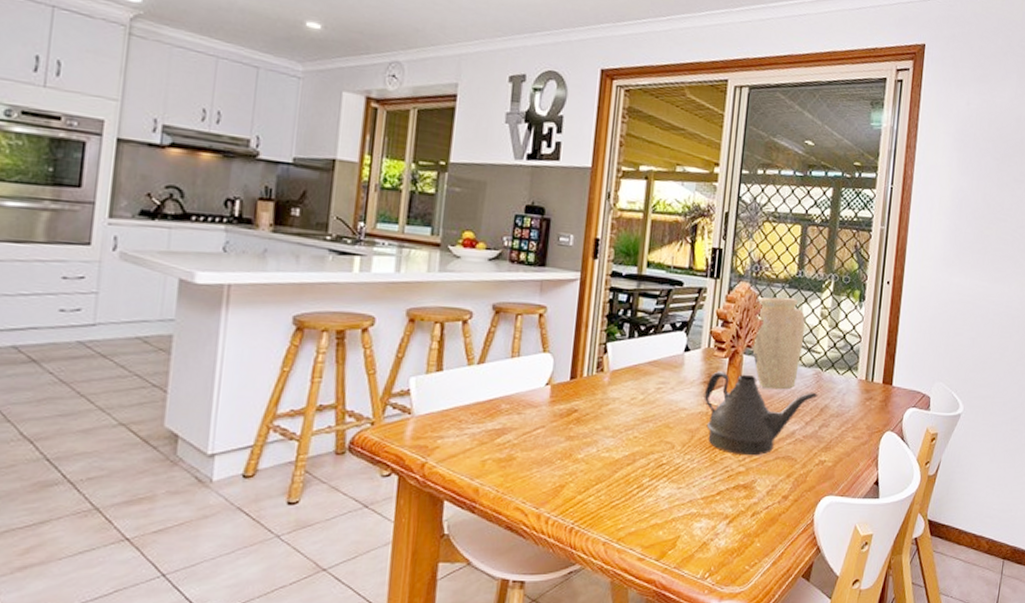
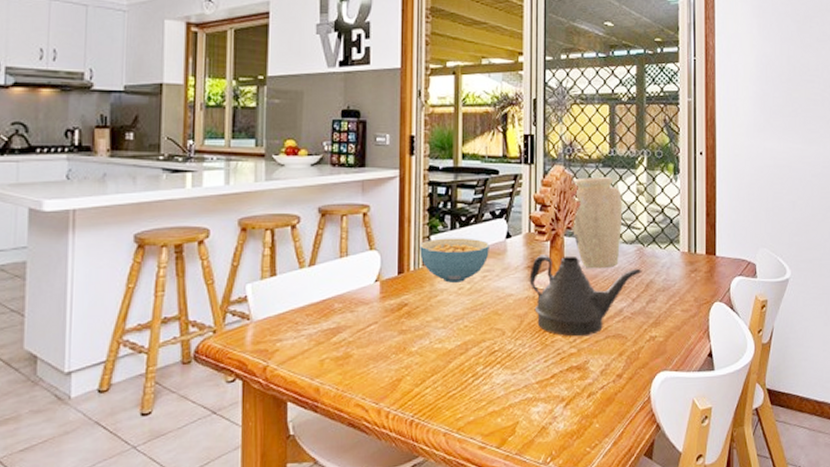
cereal bowl: none [594,346,667,393] -> present [420,238,489,283]

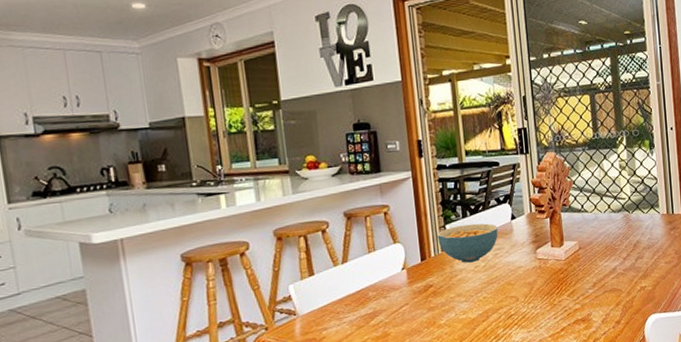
teapot: present [529,255,642,337] -> none [534,228,630,296]
vase: present [571,176,623,269] -> none [563,157,610,237]

